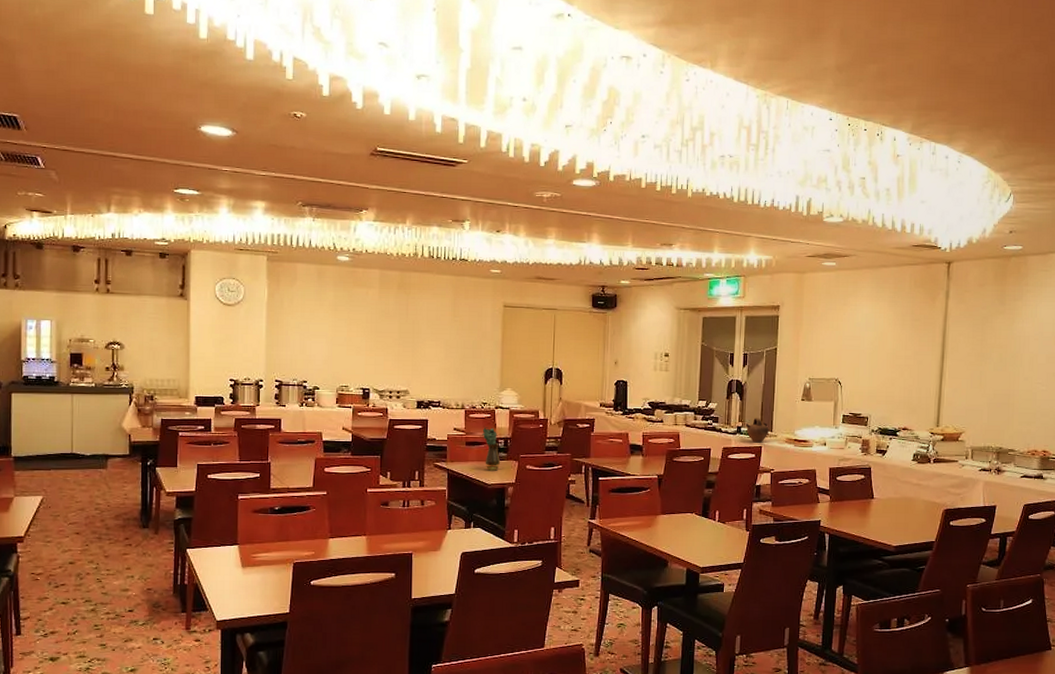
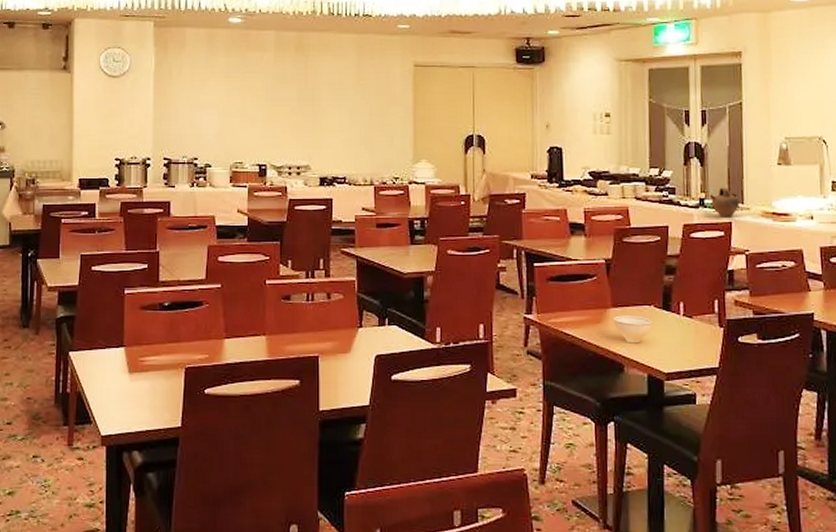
vase: present [482,426,500,471] -> none [395,204,416,257]
bowl: none [662,521,693,544] -> present [614,315,652,344]

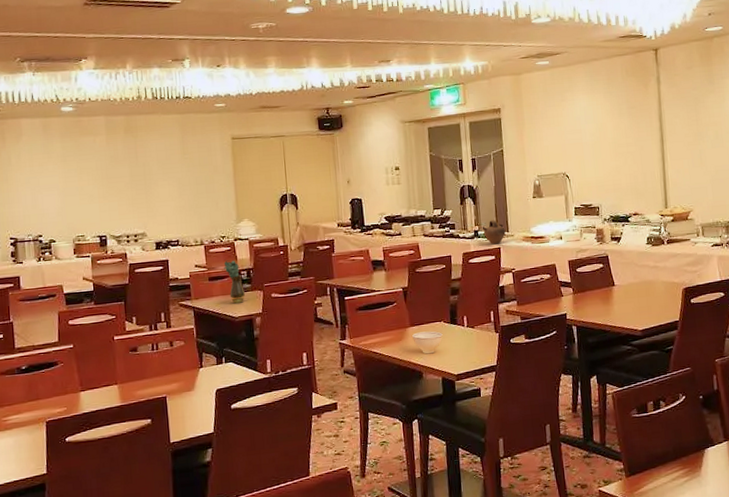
vase: none [395,204,416,257] -> present [224,259,245,304]

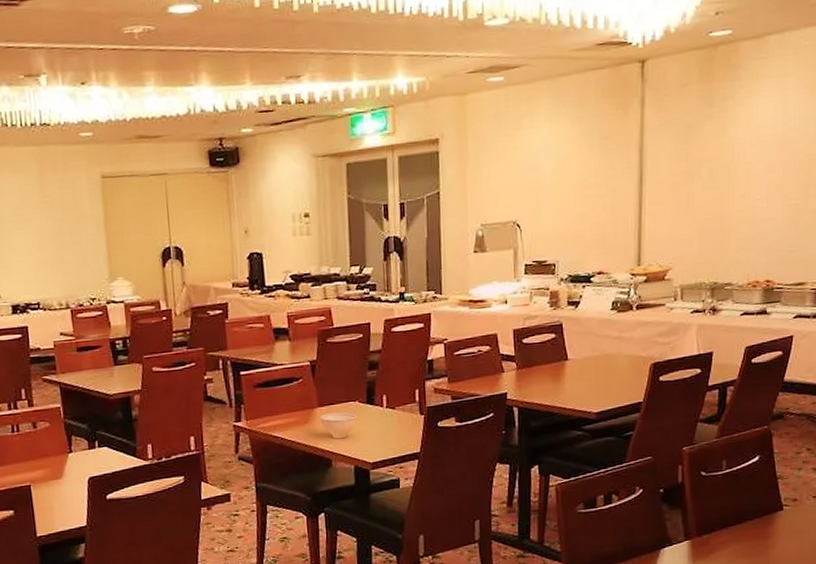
vase: present [224,259,245,304] -> none [95,326,121,379]
jug: present [482,220,506,245] -> none [409,279,438,310]

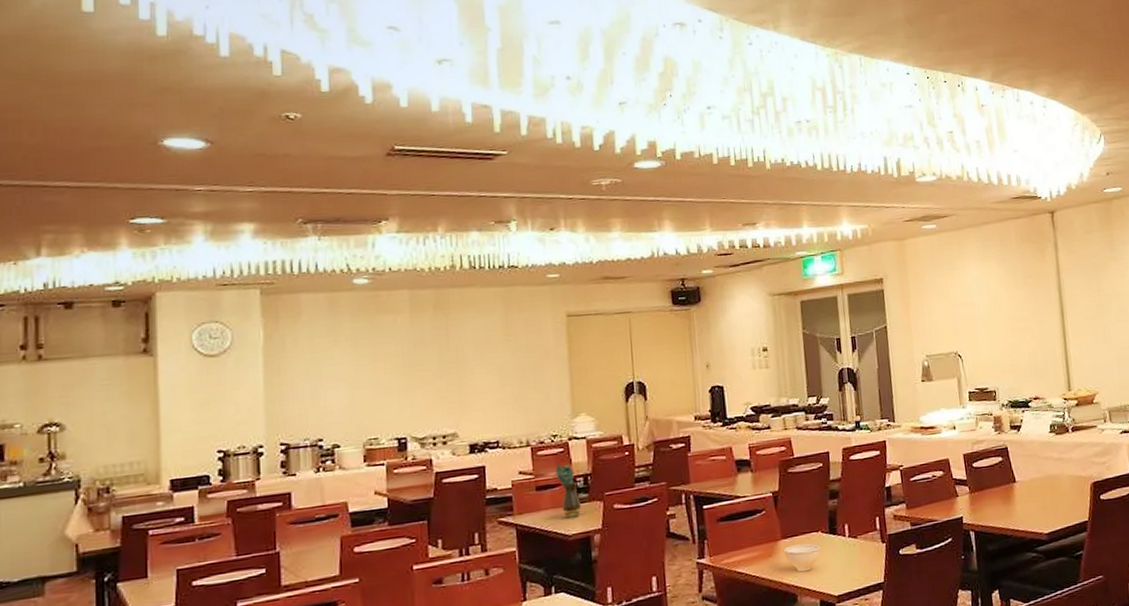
vase: none [95,326,121,379] -> present [555,463,581,519]

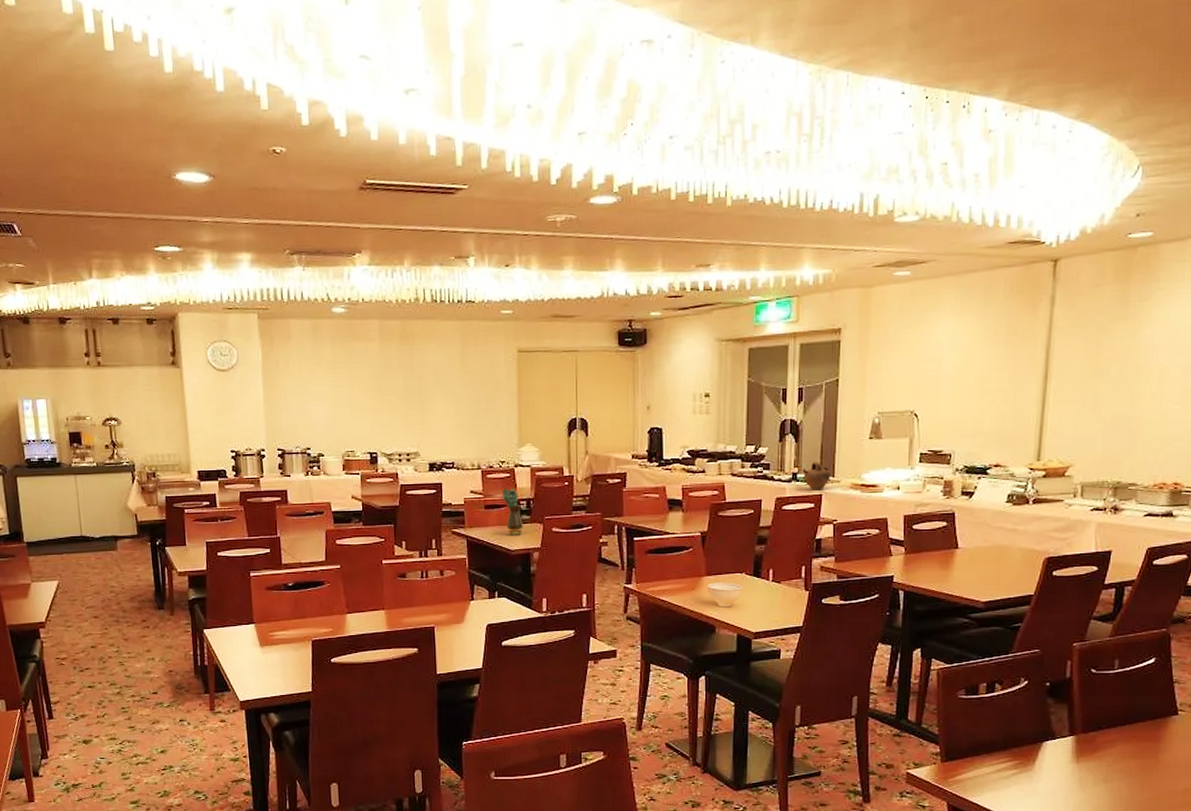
jug: none [864,408,891,438] -> present [802,462,830,491]

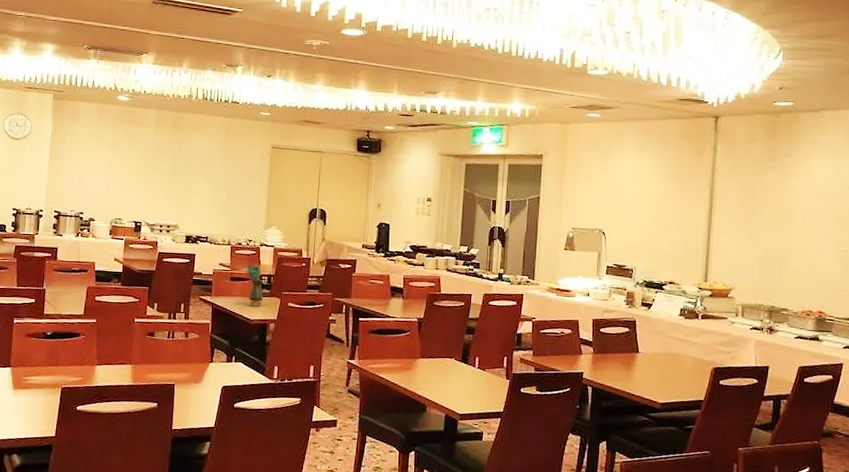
bowl: present [708,582,743,608] -> none [421,365,452,389]
jug: present [802,462,830,491] -> none [507,265,531,291]

